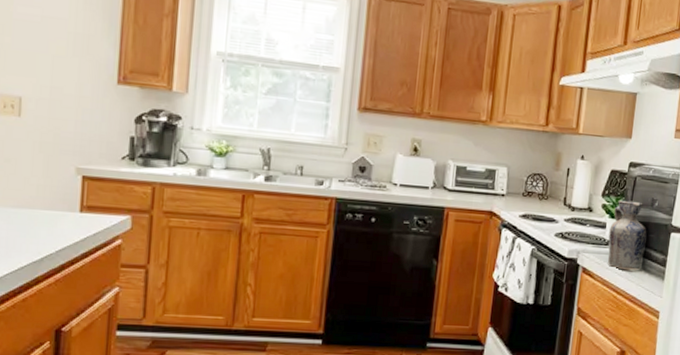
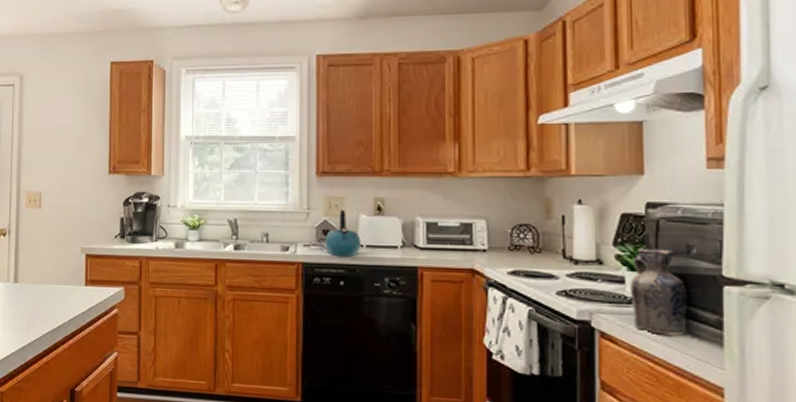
kettle: none [360,148,396,195] -> present [325,210,361,257]

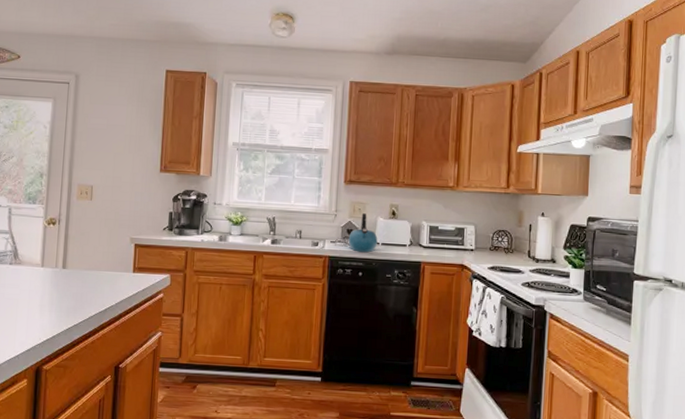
ceramic jug: present [631,248,688,336] -> none [573,251,611,317]

